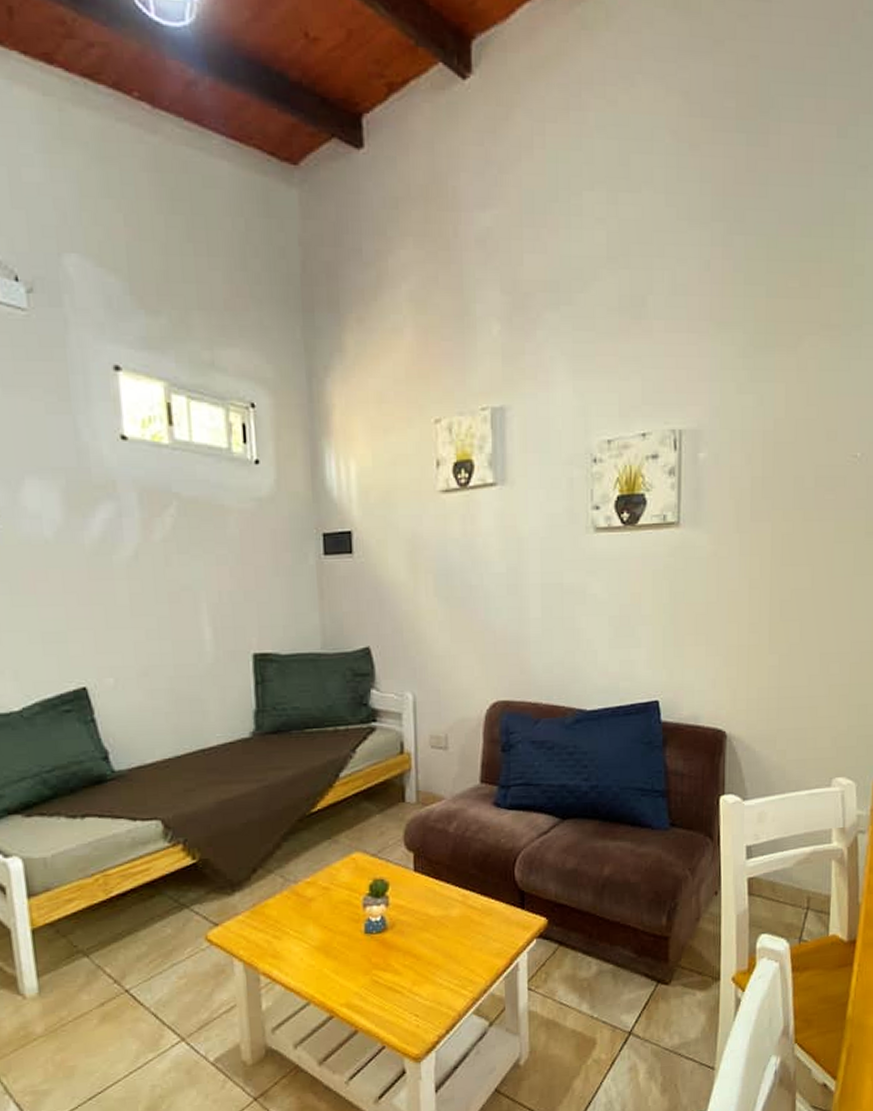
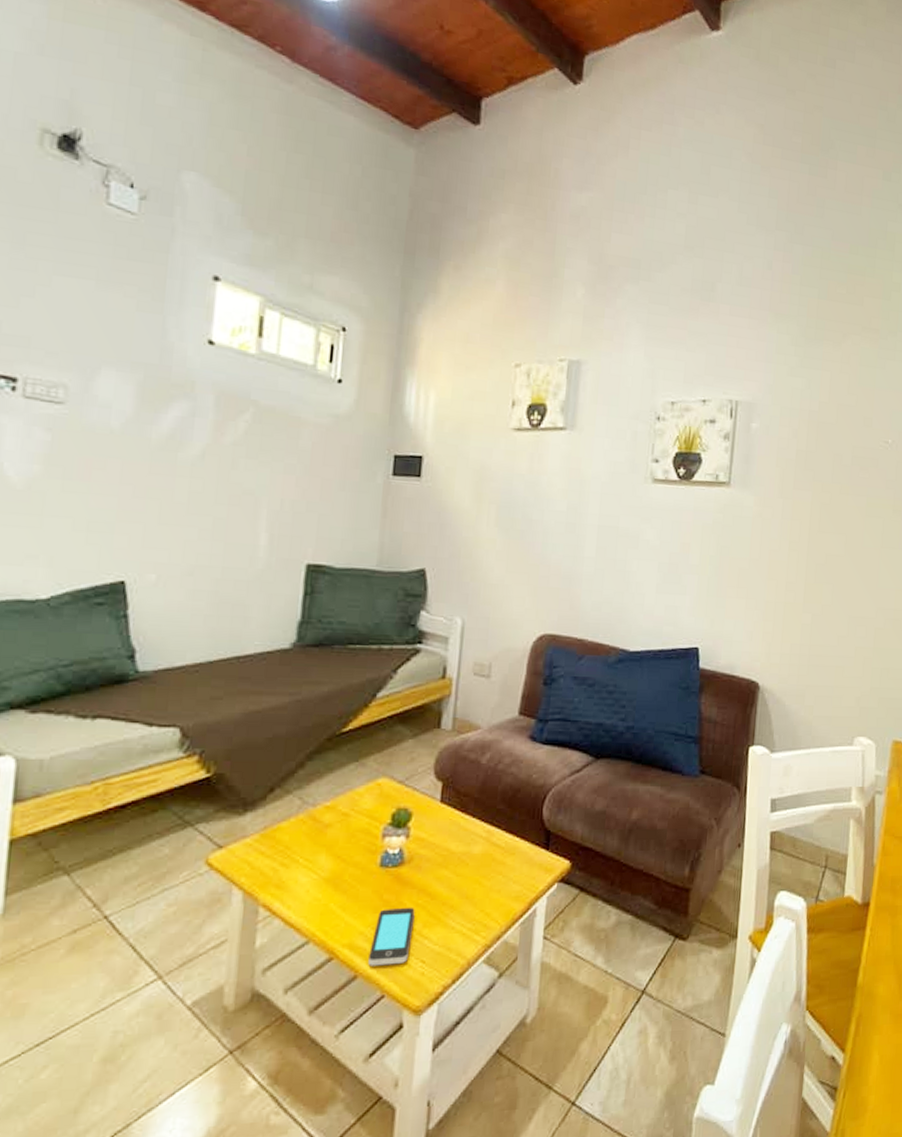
smartphone: none [366,968,404,1022] -> present [368,907,415,966]

